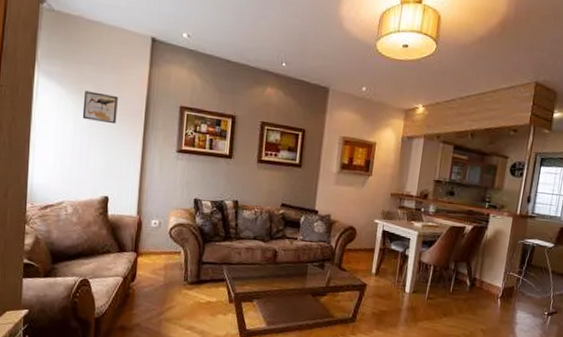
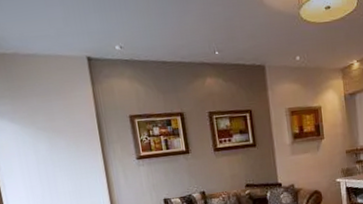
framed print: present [82,91,118,124] -> none [38,120,74,149]

